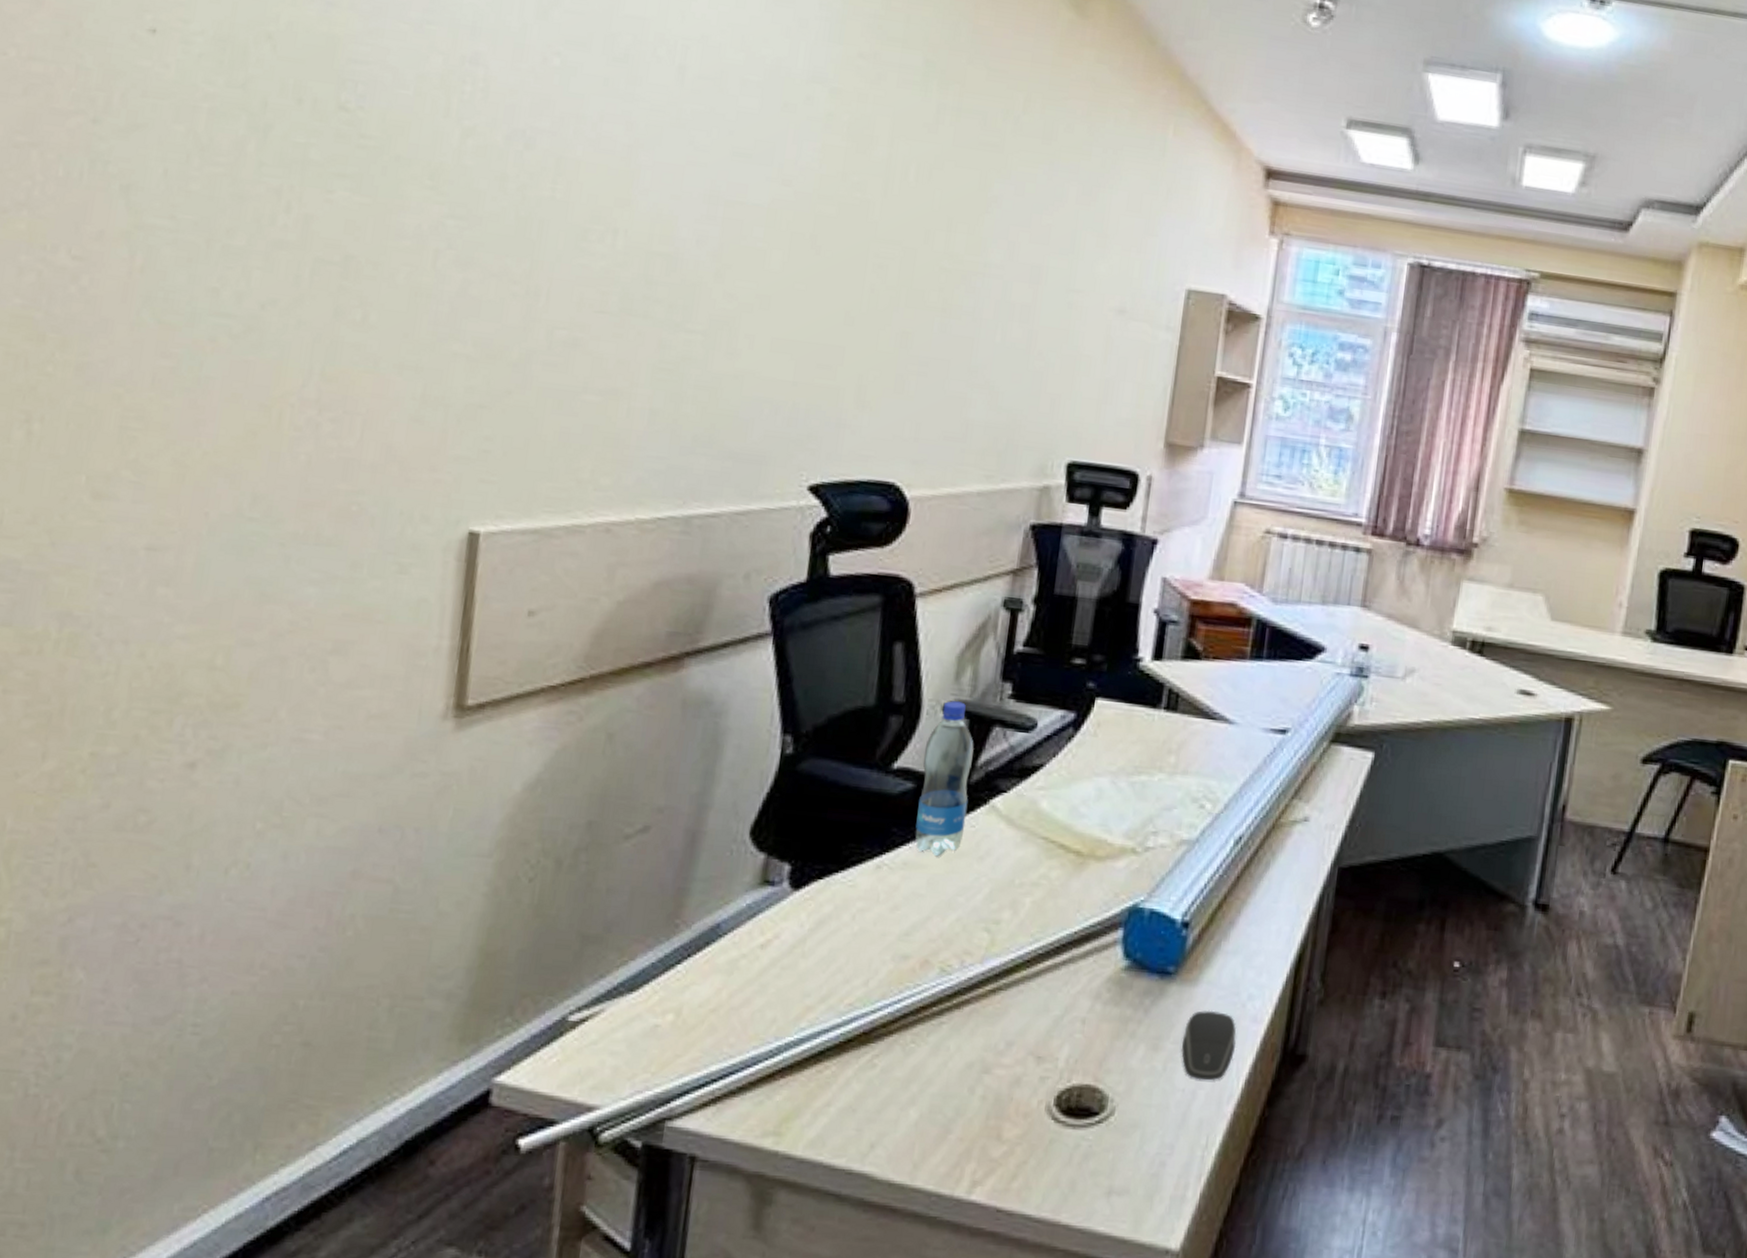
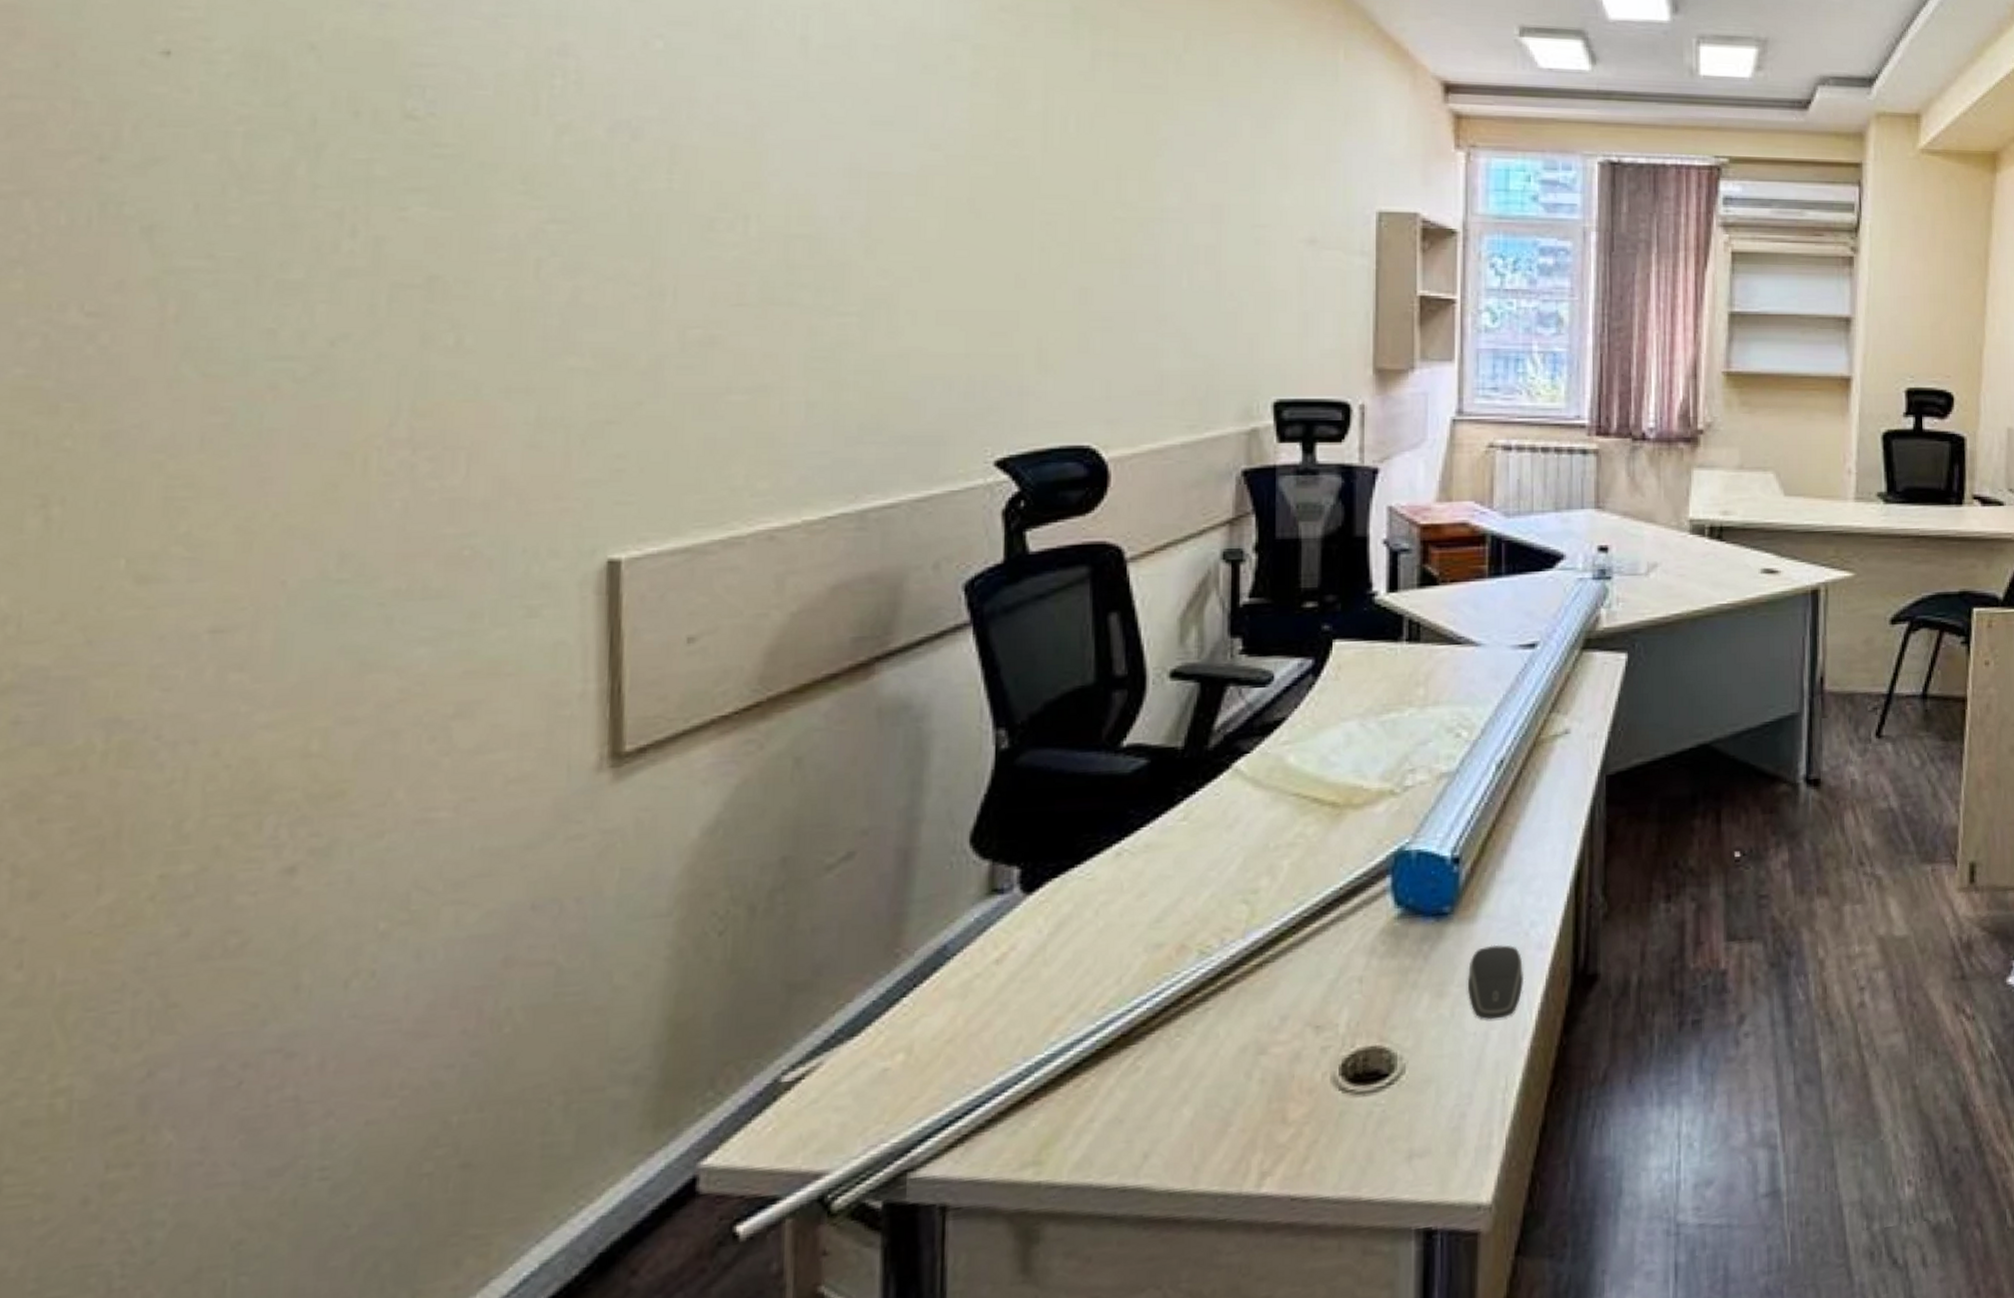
bottle: present [915,701,974,856] -> none [1154,665,1209,832]

